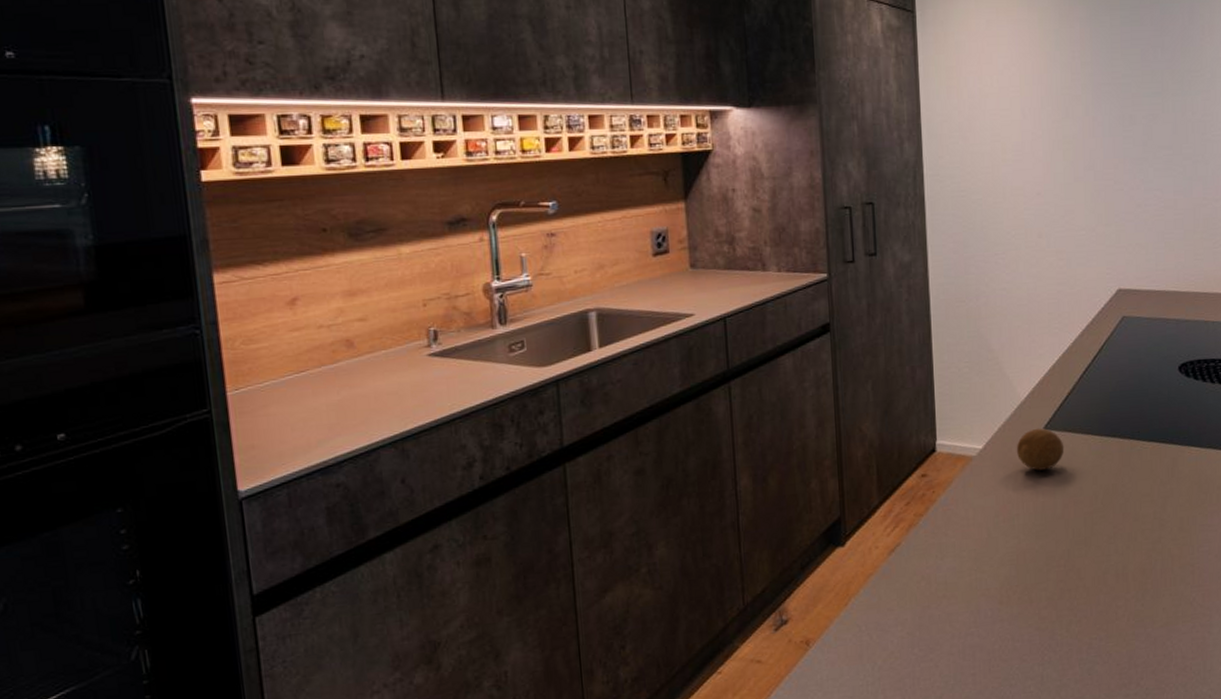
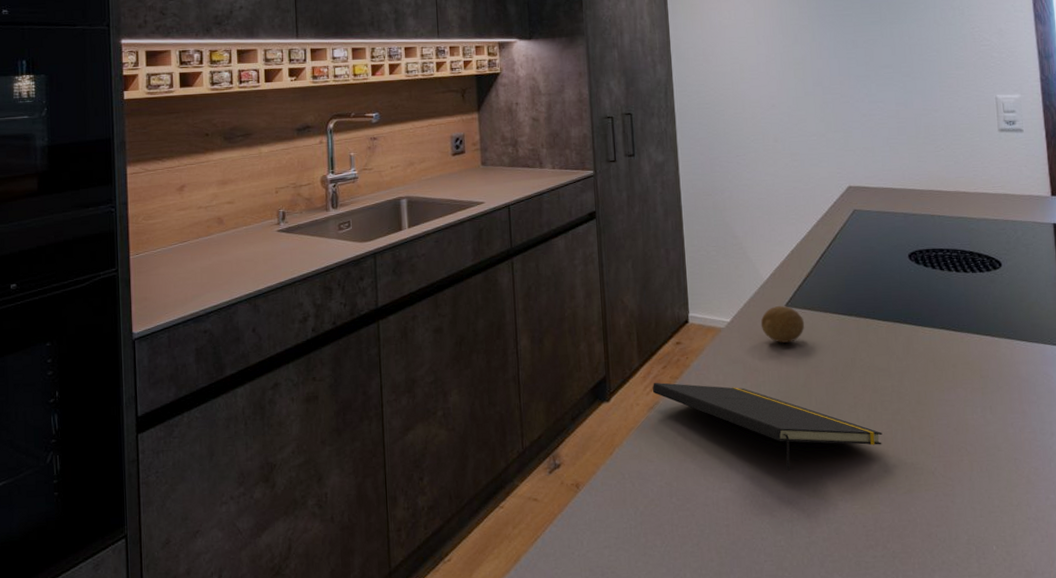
notepad: none [893,521,1142,611] -> present [652,382,883,471]

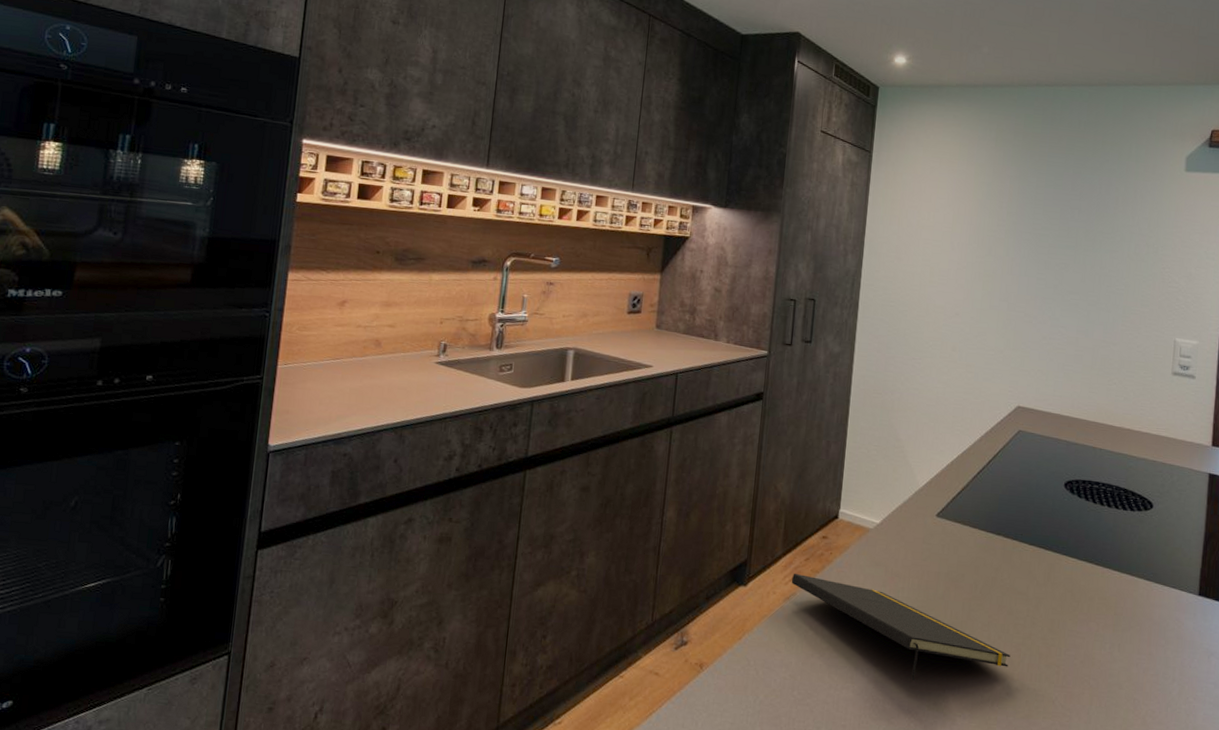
fruit: present [760,305,805,343] -> none [909,514,953,553]

